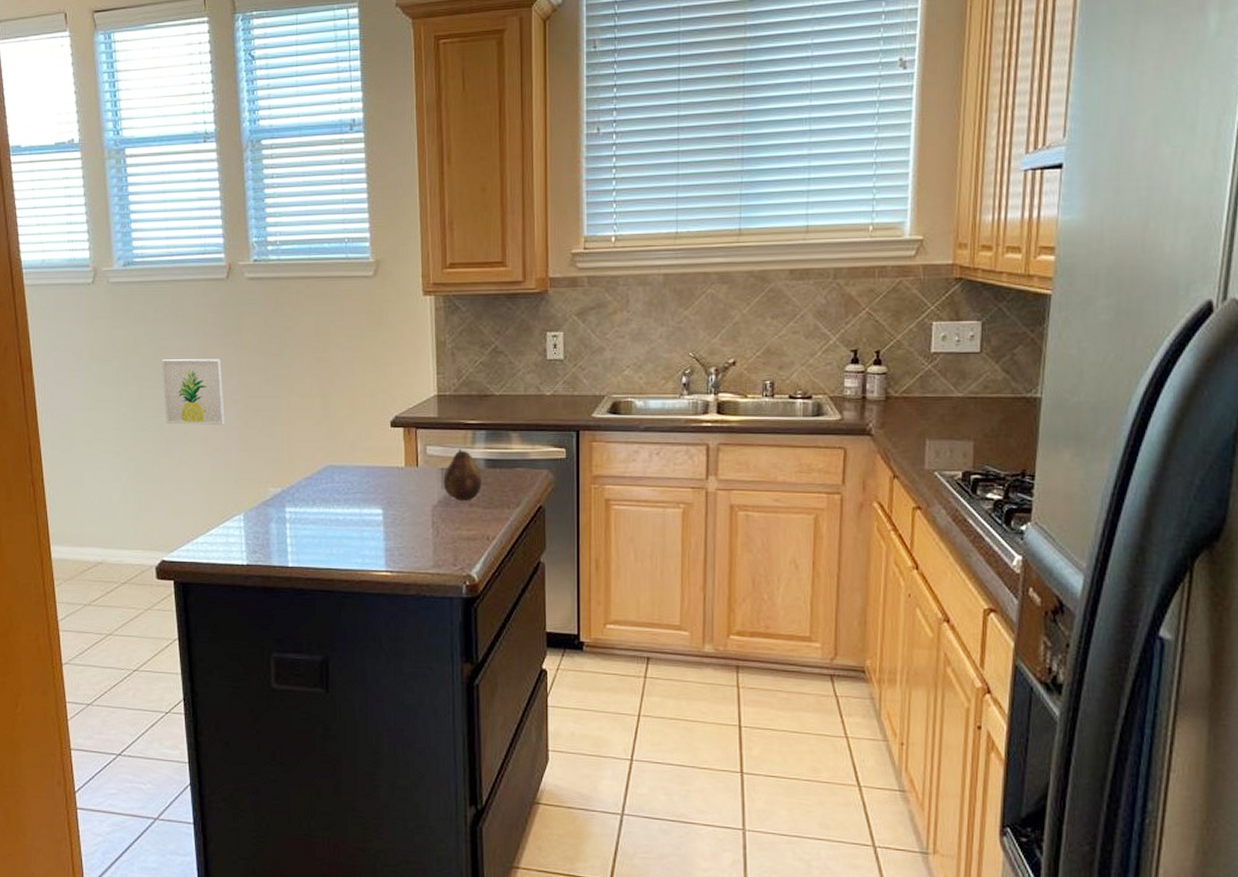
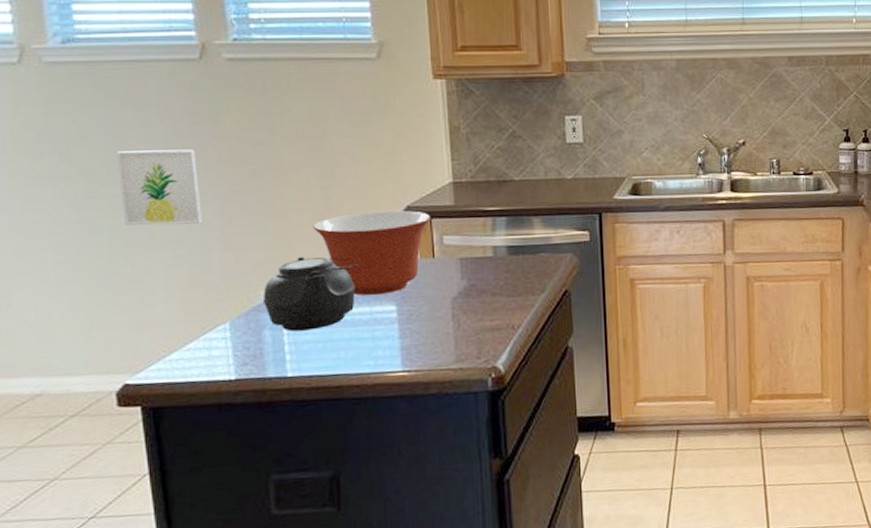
teapot: none [270,459,351,526] -> present [262,257,359,332]
mixing bowl: none [314,420,417,498] -> present [313,210,431,295]
fruit: present [443,448,483,502] -> none [462,236,506,291]

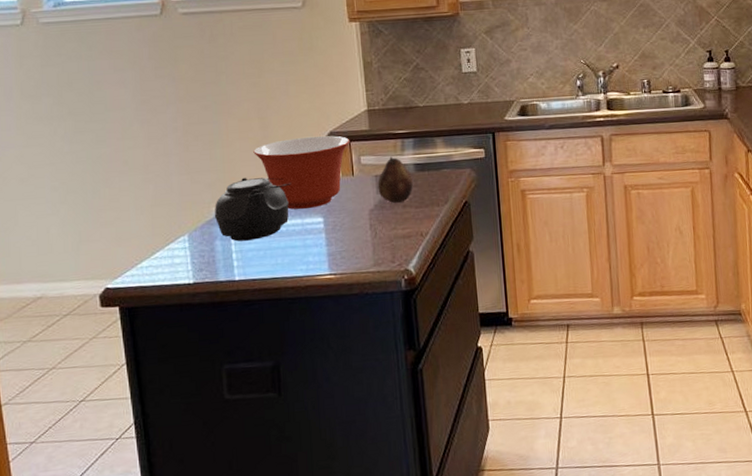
wall art: present [116,149,202,226] -> none [96,90,165,155]
fruit: none [462,236,506,291] -> present [377,156,414,204]

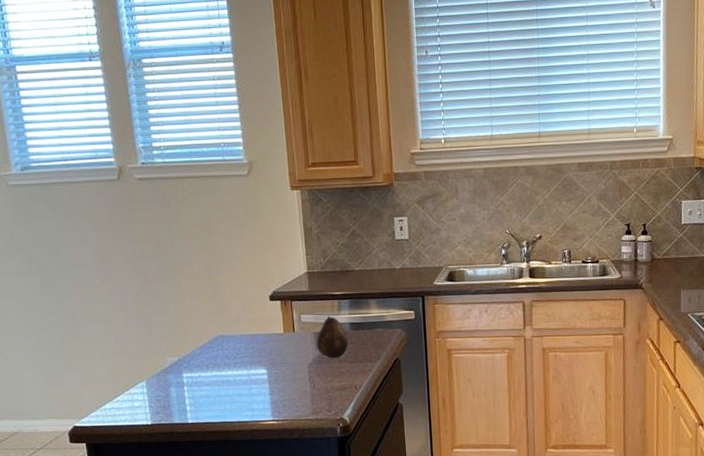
teapot: present [214,177,291,242] -> none [169,332,238,389]
mixing bowl: present [253,135,350,210] -> none [204,295,292,361]

